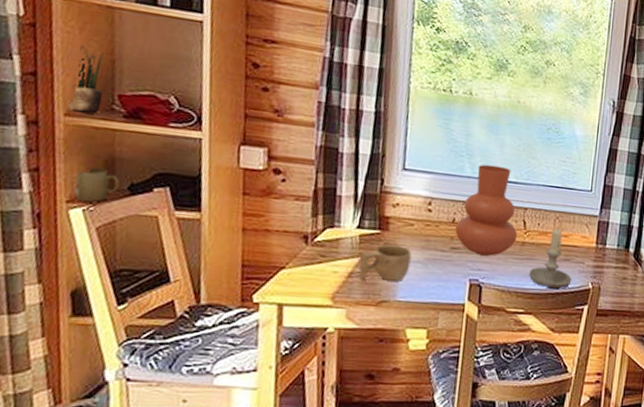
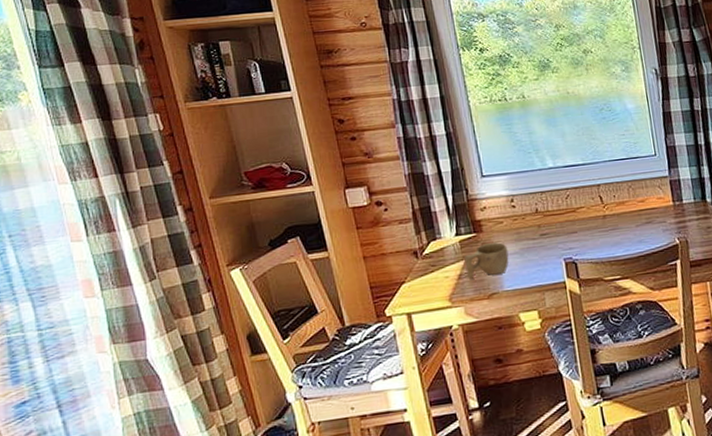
potted plant: present [67,45,104,115] -> none [208,140,234,195]
mug: present [74,167,121,203] -> none [229,232,262,264]
vase: present [455,164,517,256] -> none [539,153,597,236]
candle: present [529,226,572,289] -> none [617,195,659,252]

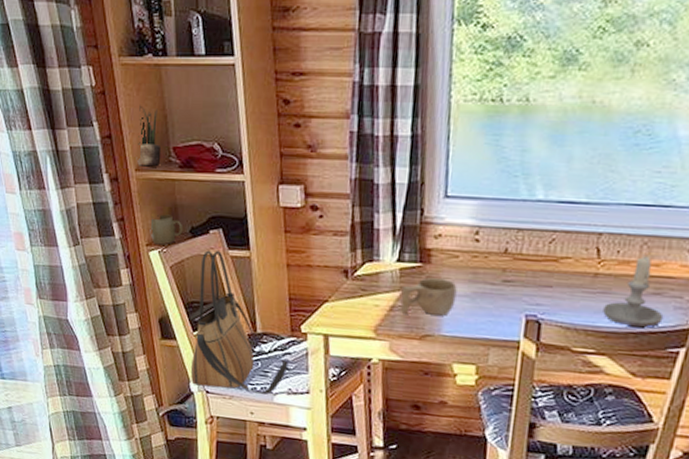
potted plant: none [208,140,234,195] -> present [136,105,162,168]
mug: none [229,232,262,264] -> present [150,214,183,245]
tote bag: none [277,257,380,395] -> present [189,250,288,395]
candle: none [617,195,659,252] -> present [603,254,664,328]

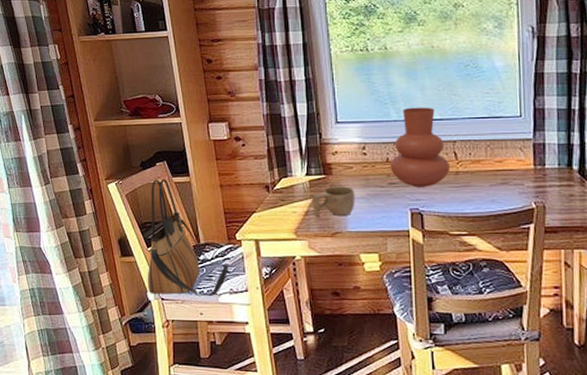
potted plant: present [136,105,162,168] -> none [94,71,115,118]
mug: present [150,214,183,245] -> none [108,153,135,178]
vase: none [507,183,588,290] -> present [390,107,450,187]
candle: present [603,254,664,328] -> none [467,154,513,211]

